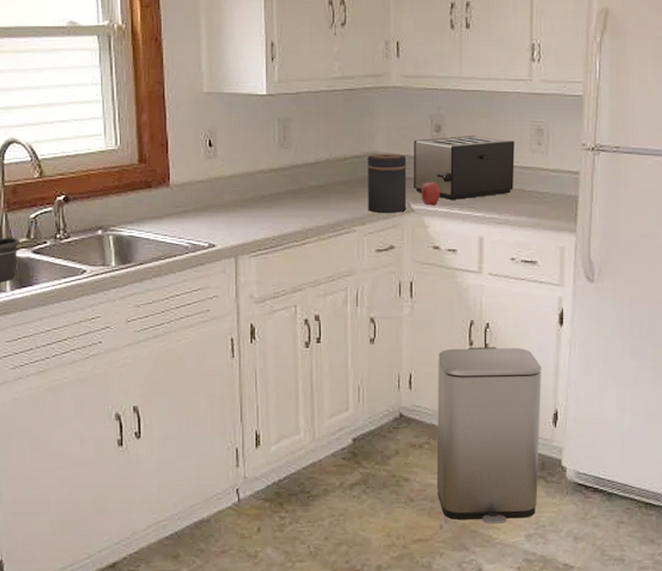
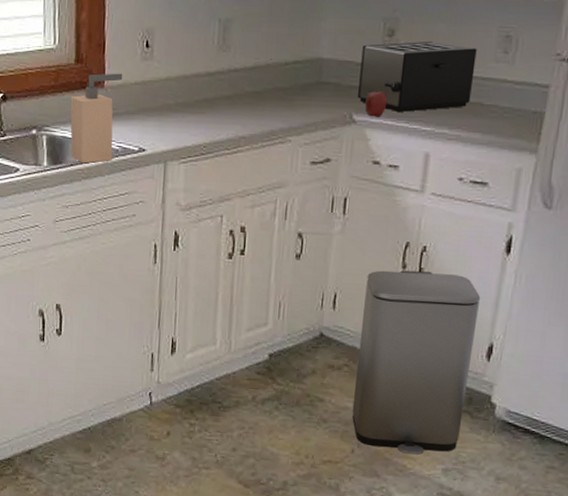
soap dispenser: none [136,172,188,262] -> present [70,73,123,164]
cylinder: present [368,153,407,213] -> none [306,59,353,124]

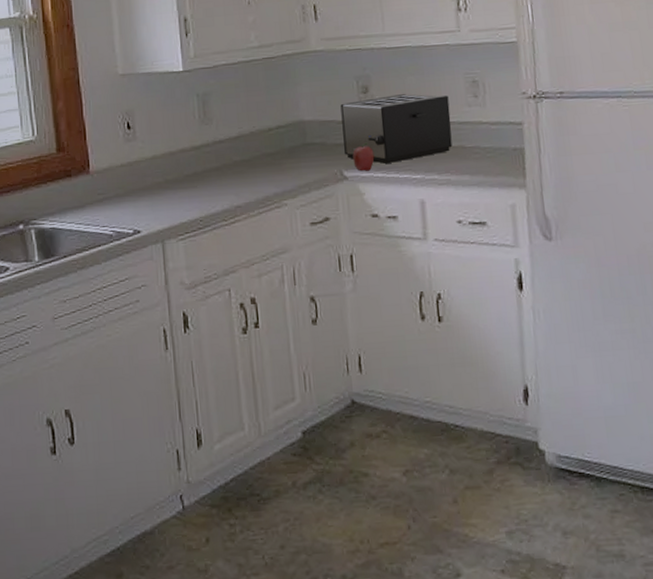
soap dispenser: present [70,73,123,164] -> none [56,157,108,254]
pedal bin: present [352,270,481,455] -> none [388,318,516,522]

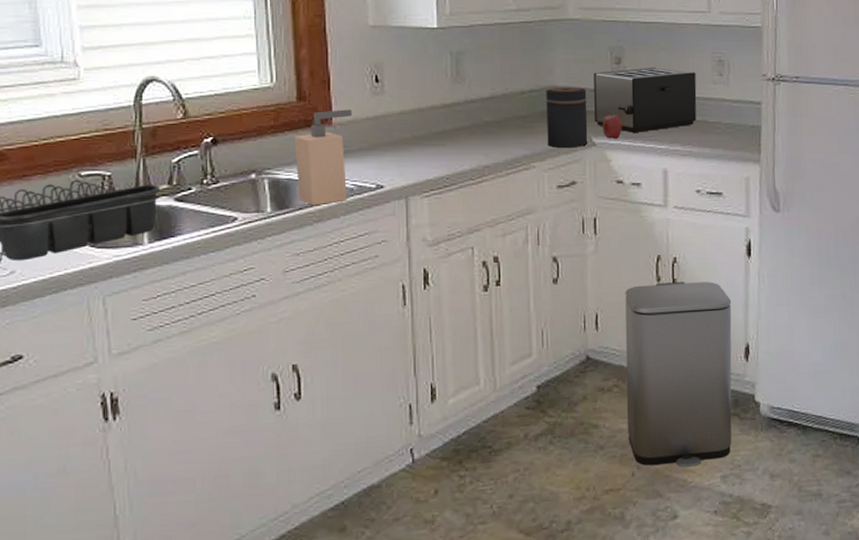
soap dispenser: none [56,157,108,254] -> present [294,109,353,206]
cylinder: none [293,120,339,184] -> present [546,86,588,148]
pedal bin: none [388,318,516,522] -> present [625,282,732,468]

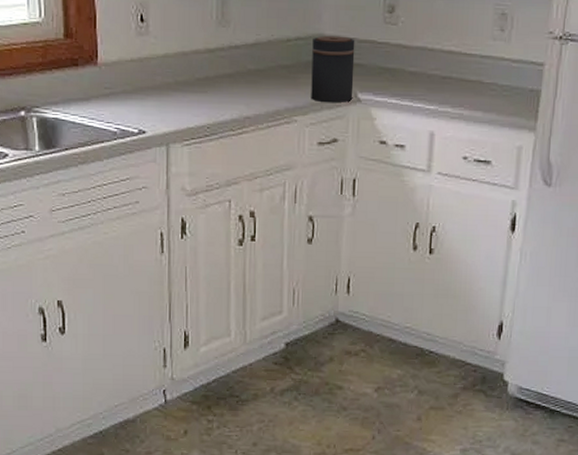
soap dispenser: present [294,109,353,206] -> none [61,49,117,148]
toaster: present [593,67,697,133] -> none [362,17,475,90]
fruit: present [602,111,623,140] -> none [369,65,391,97]
pedal bin: present [625,282,732,468] -> none [371,251,490,438]

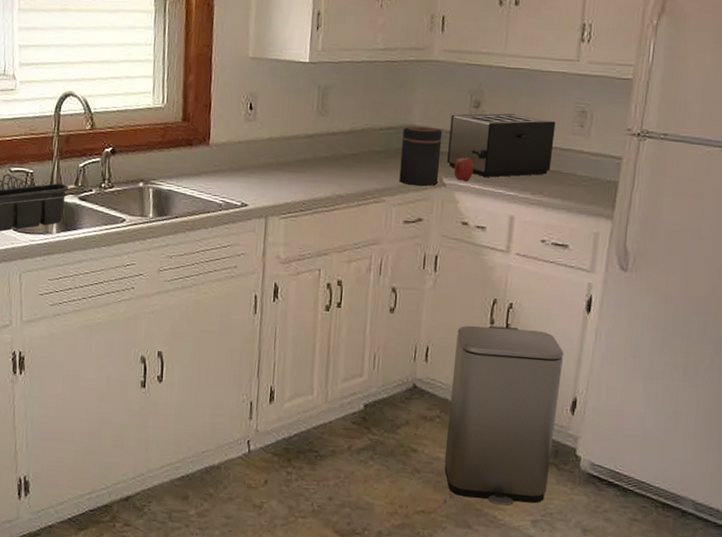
toaster: none [362,17,475,90] -> present [447,113,556,177]
fruit: none [369,65,391,97] -> present [453,154,475,183]
pedal bin: none [371,251,490,438] -> present [444,325,564,507]

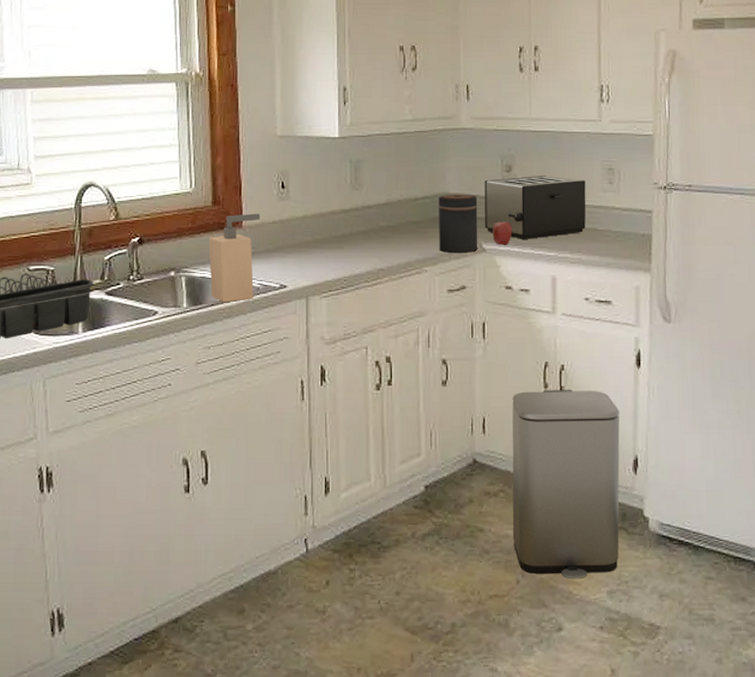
soap dispenser: none [176,132,228,216] -> present [209,213,261,303]

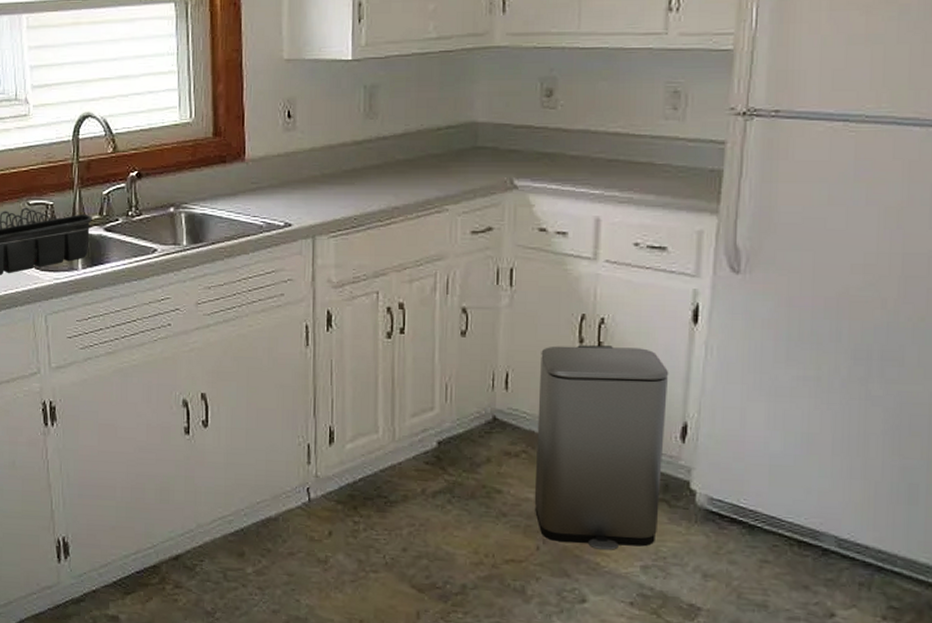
soap dispenser: present [209,213,261,303] -> none [209,145,265,241]
cylinder: present [439,194,478,253] -> none [463,122,510,190]
toaster: present [484,174,586,239] -> none [518,99,643,175]
fruit: present [492,218,513,246] -> none [526,150,551,183]

